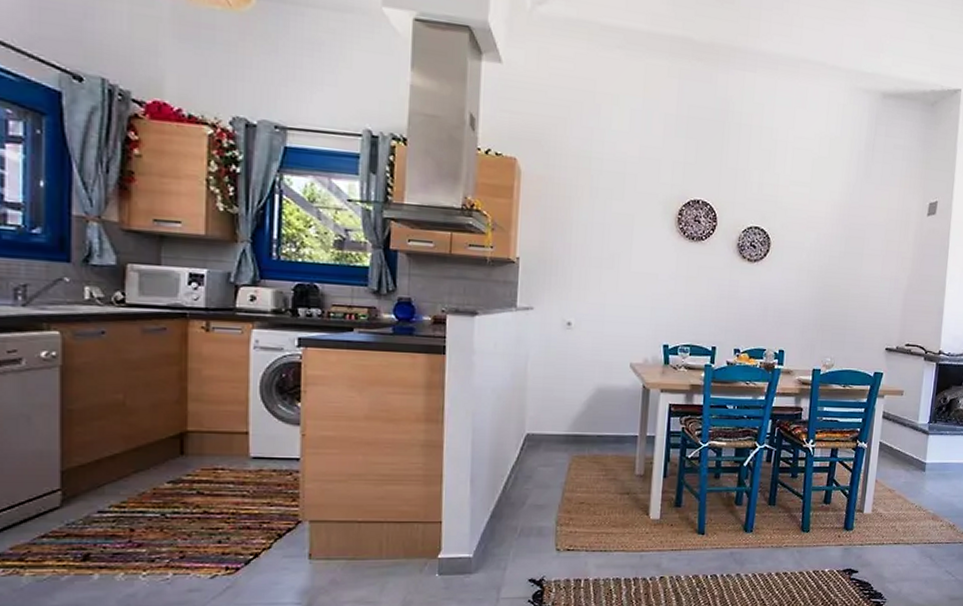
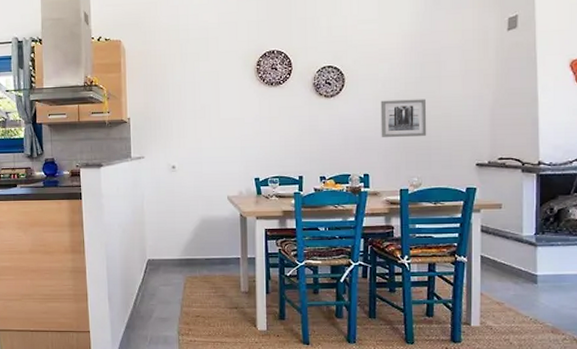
wall art: none [800,272,847,315] -> present [380,99,427,137]

